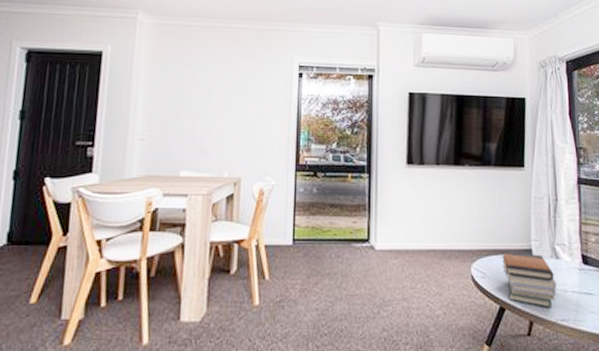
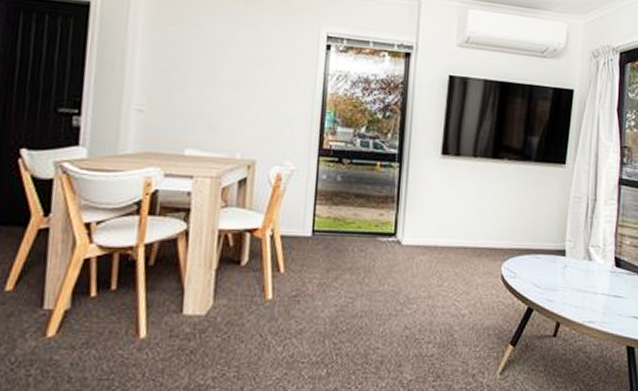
book stack: present [502,251,557,309] -> none [534,251,588,310]

